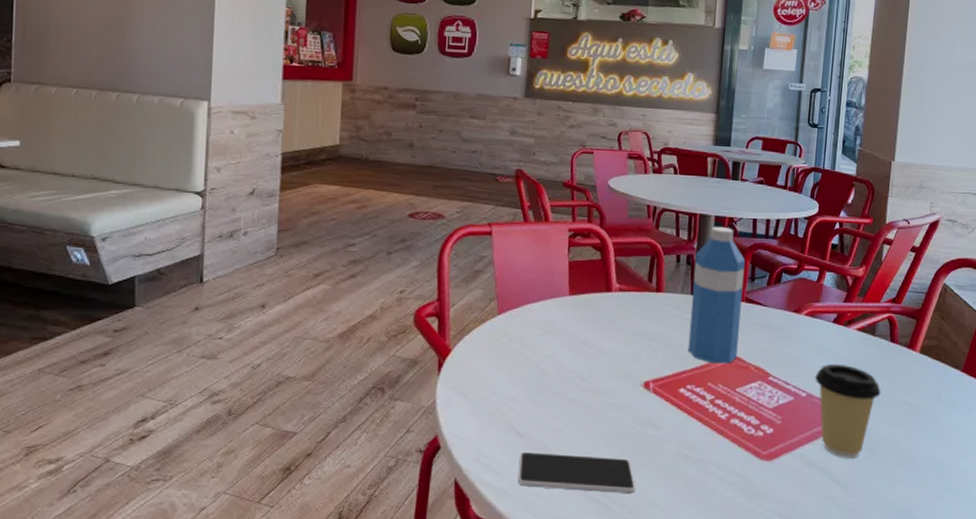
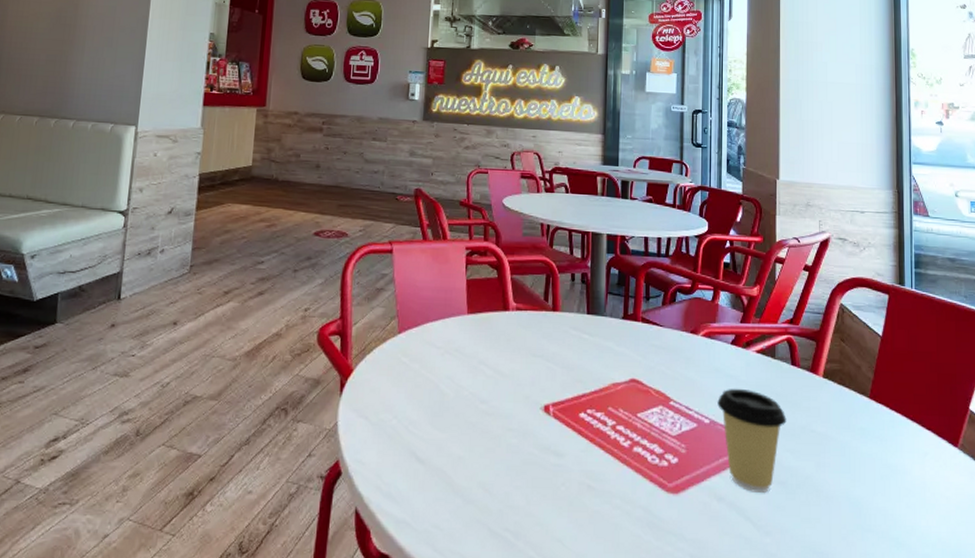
smartphone: present [517,452,636,493] -> none [418,480,539,528]
water bottle: present [688,226,746,364] -> none [586,244,640,387]

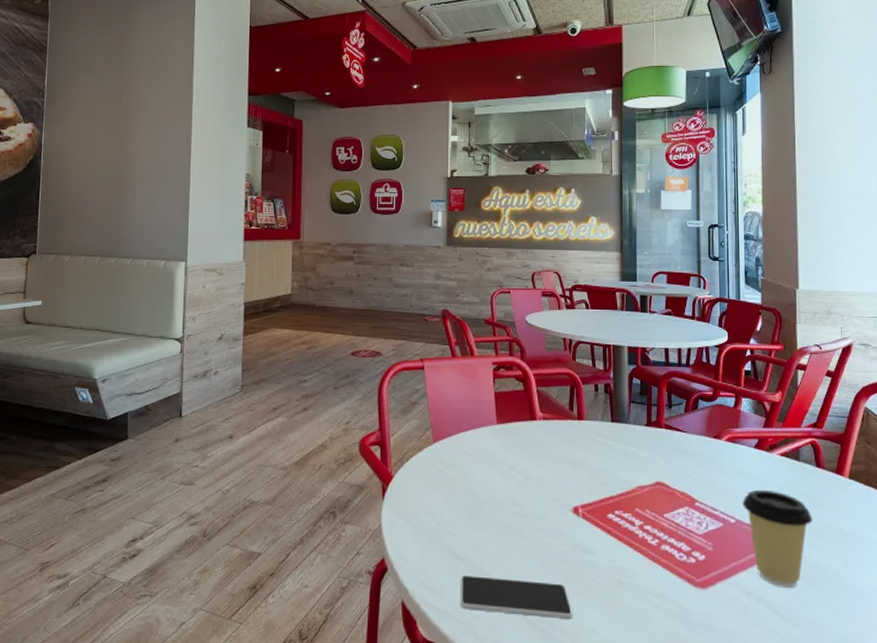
smartphone: none [418,480,539,528] -> present [460,576,573,619]

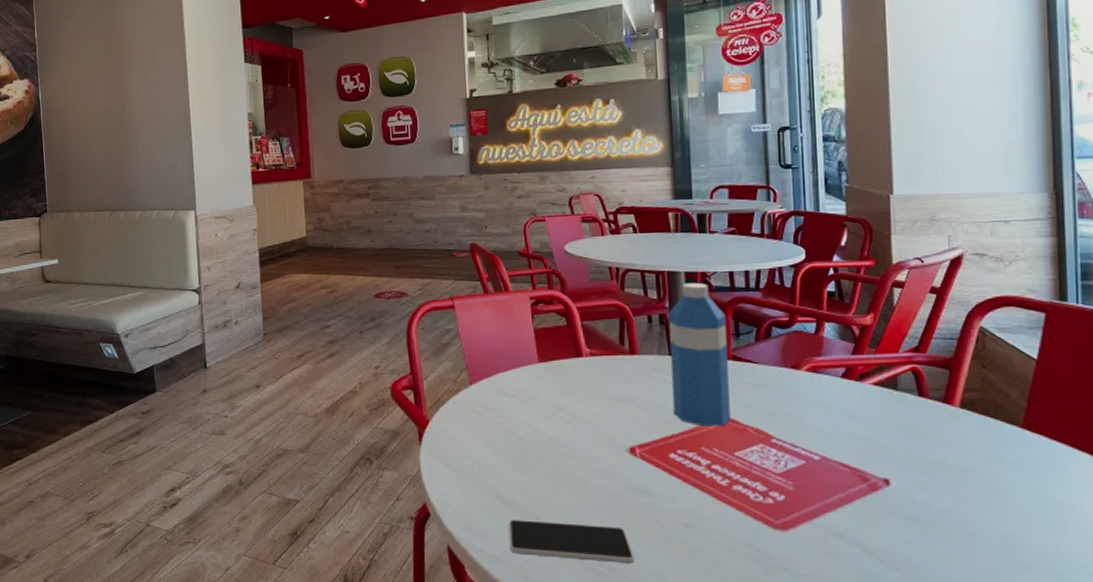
water bottle: none [612,356,662,490] -> present [668,282,731,427]
coffee cup: present [742,489,813,588] -> none [828,423,915,529]

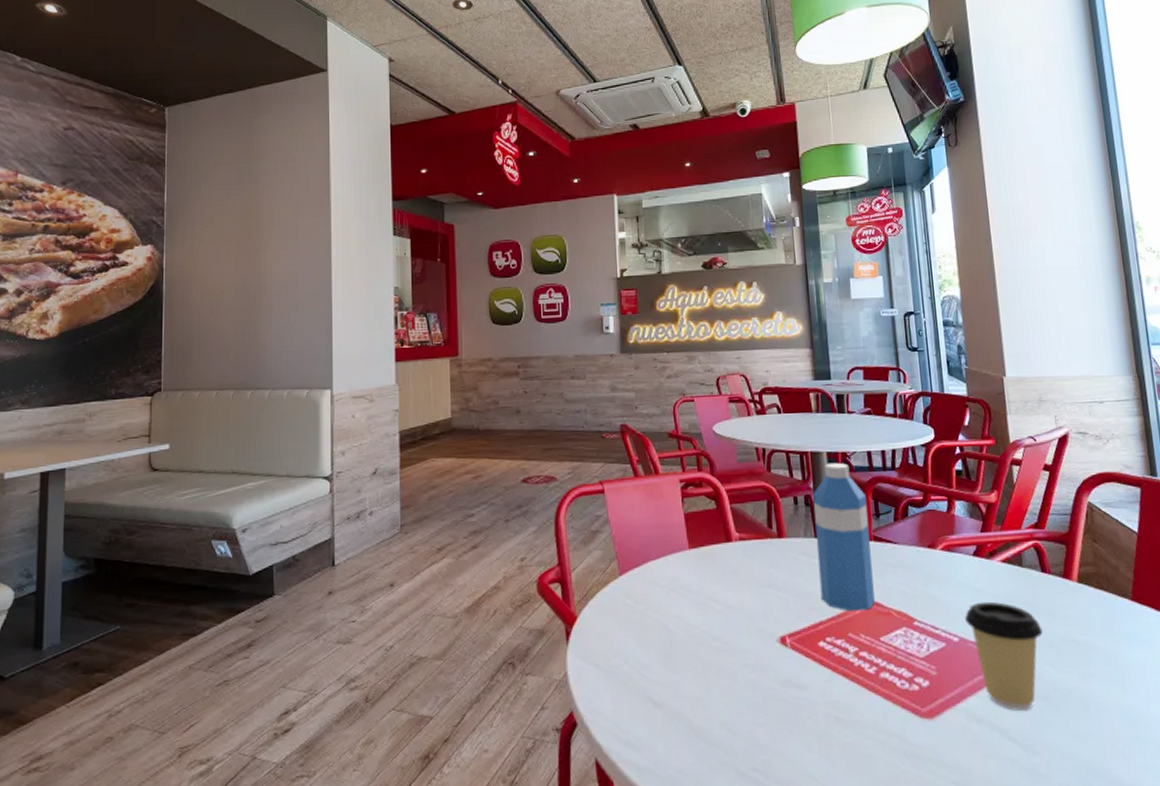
smartphone: present [508,520,635,563] -> none [659,724,789,766]
coffee cup: none [828,423,915,529] -> present [965,601,1043,711]

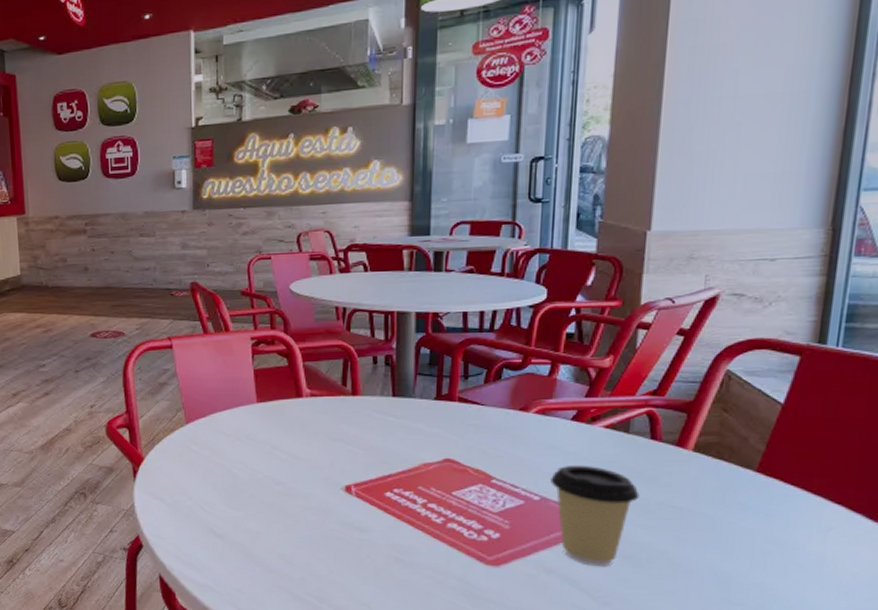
water bottle: present [812,462,875,611] -> none [392,323,456,467]

